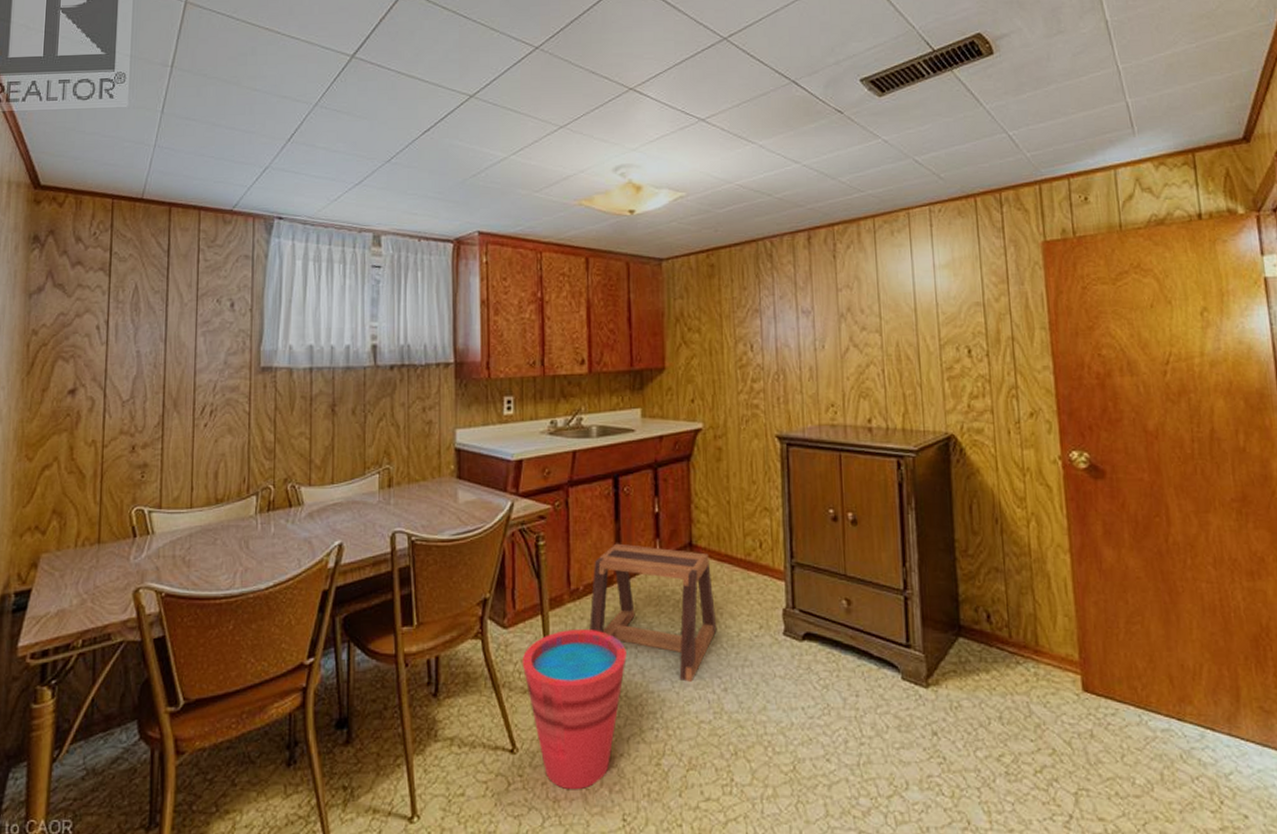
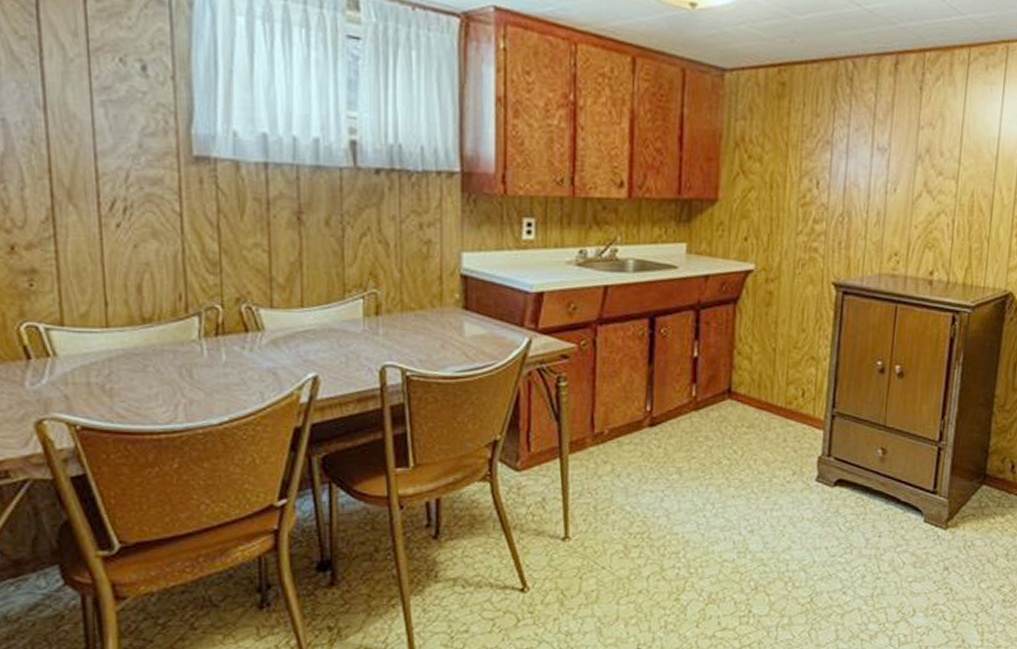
bucket: present [522,628,627,790] -> none [536,472,652,624]
stool: present [589,543,717,682] -> none [613,387,750,524]

